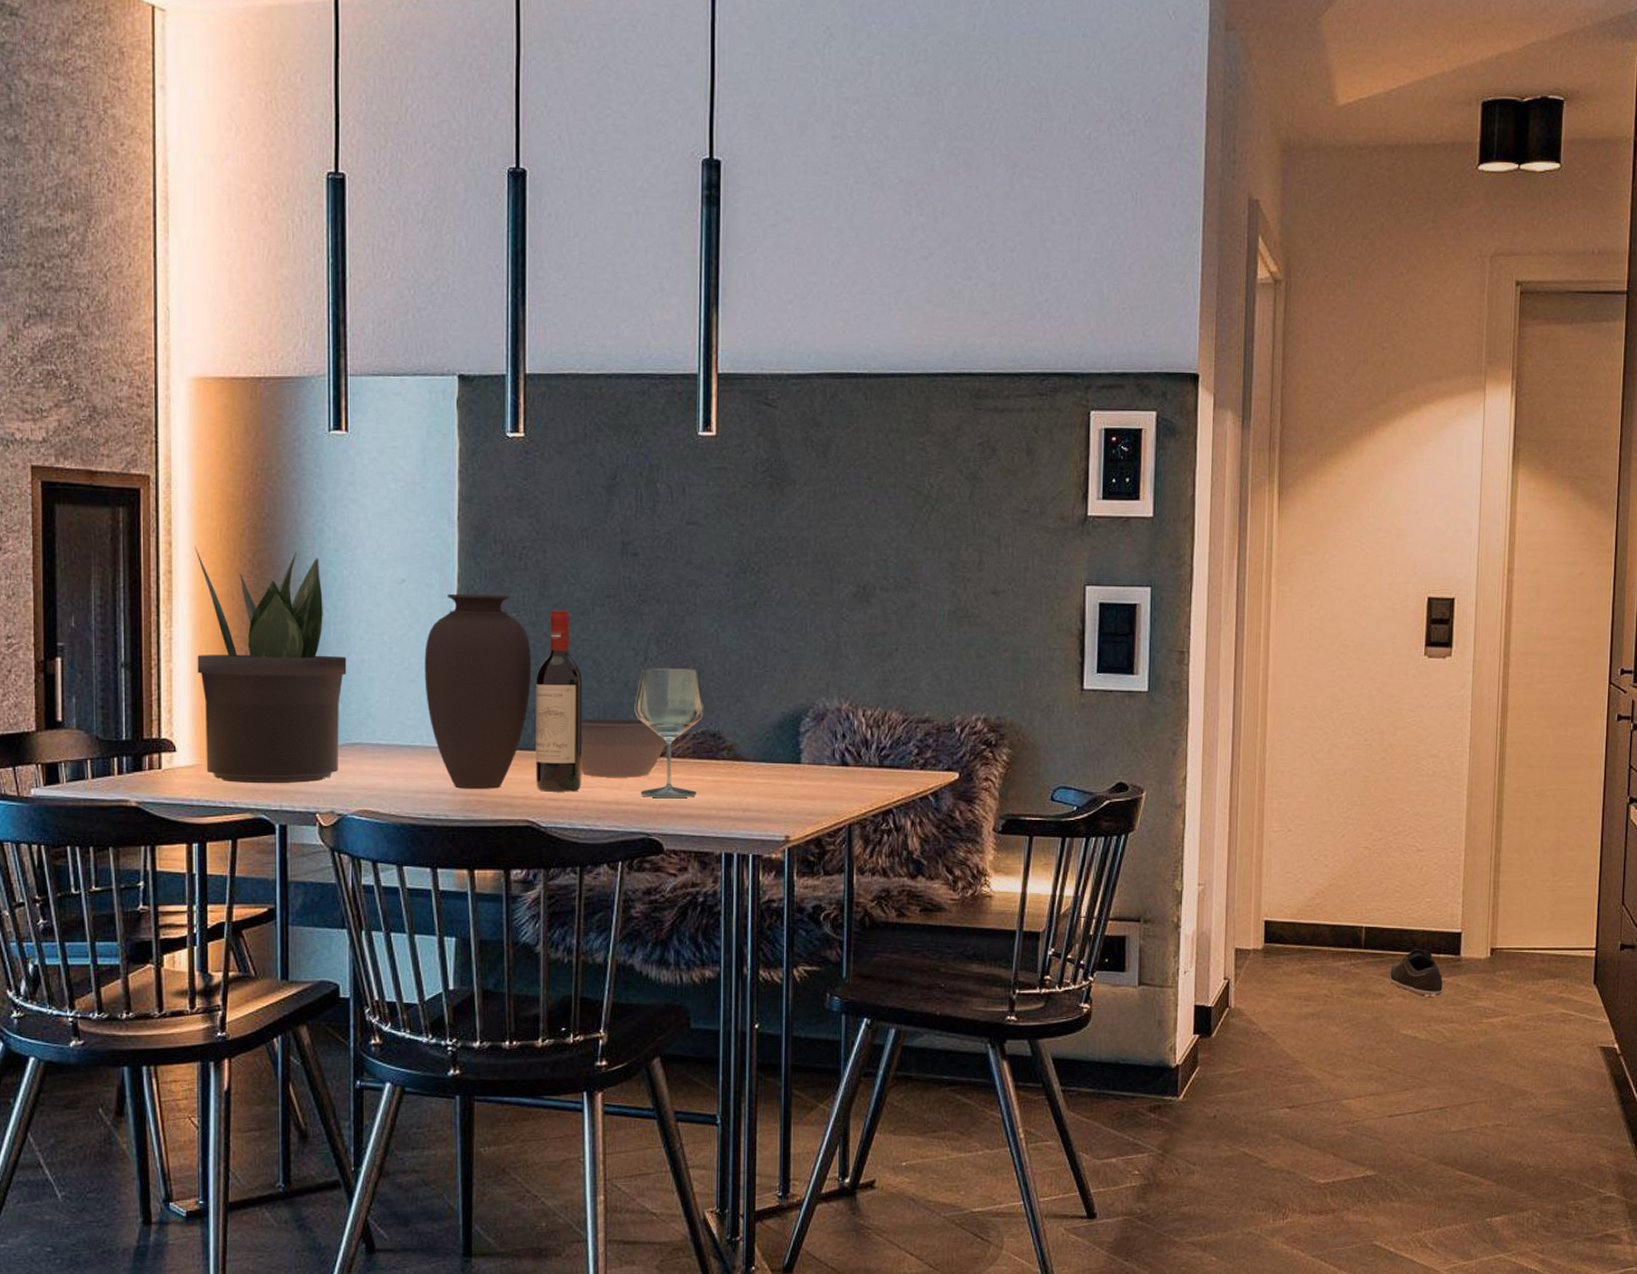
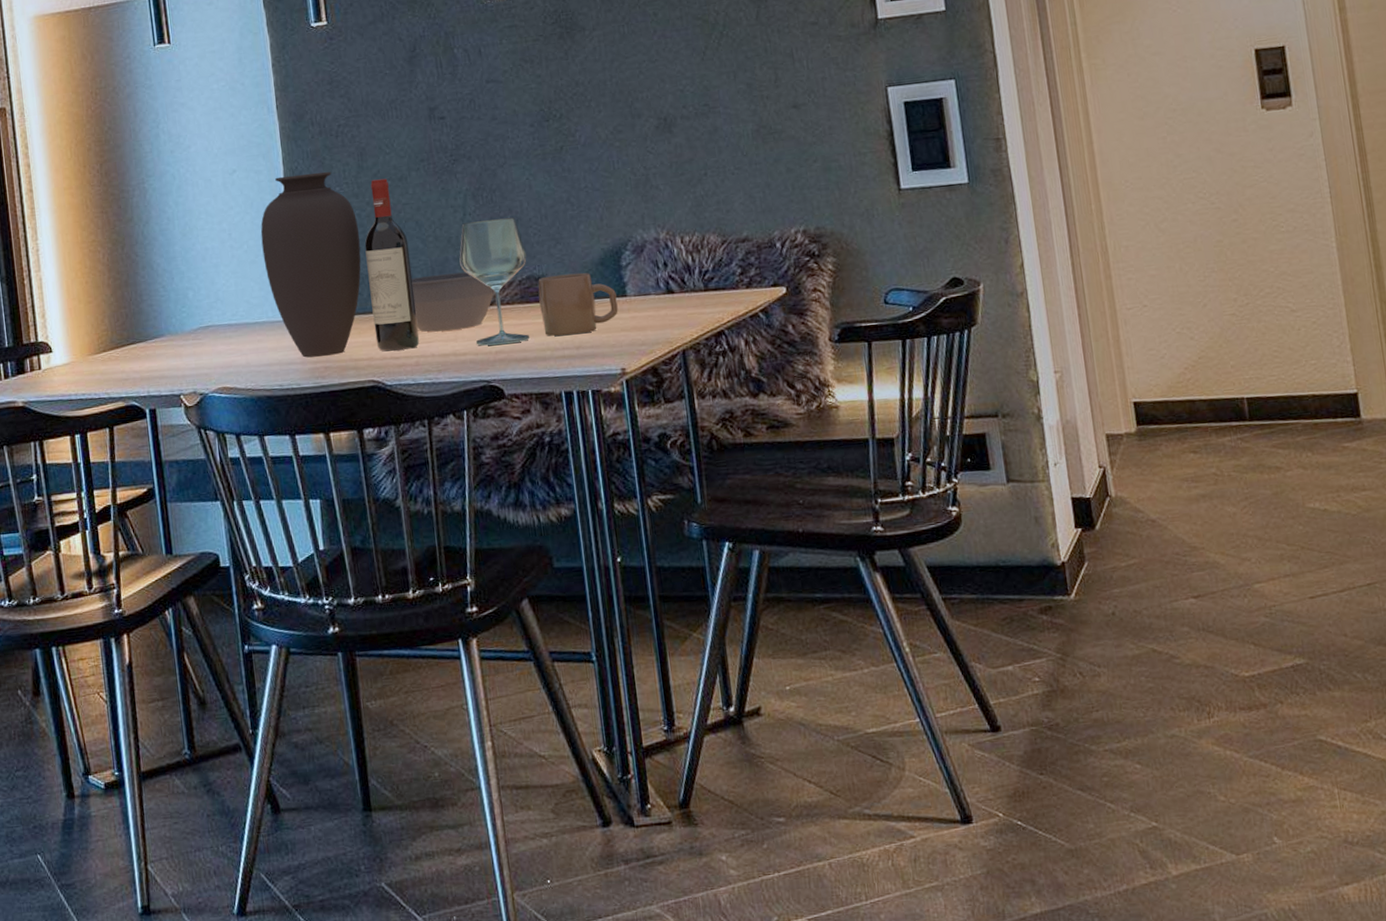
planter: present [195,546,347,783] -> none [50,157,196,375]
mug: none [711,733,790,797] -> present [537,272,618,336]
shoe: present [1389,949,1443,997] -> none [1282,415,1348,466]

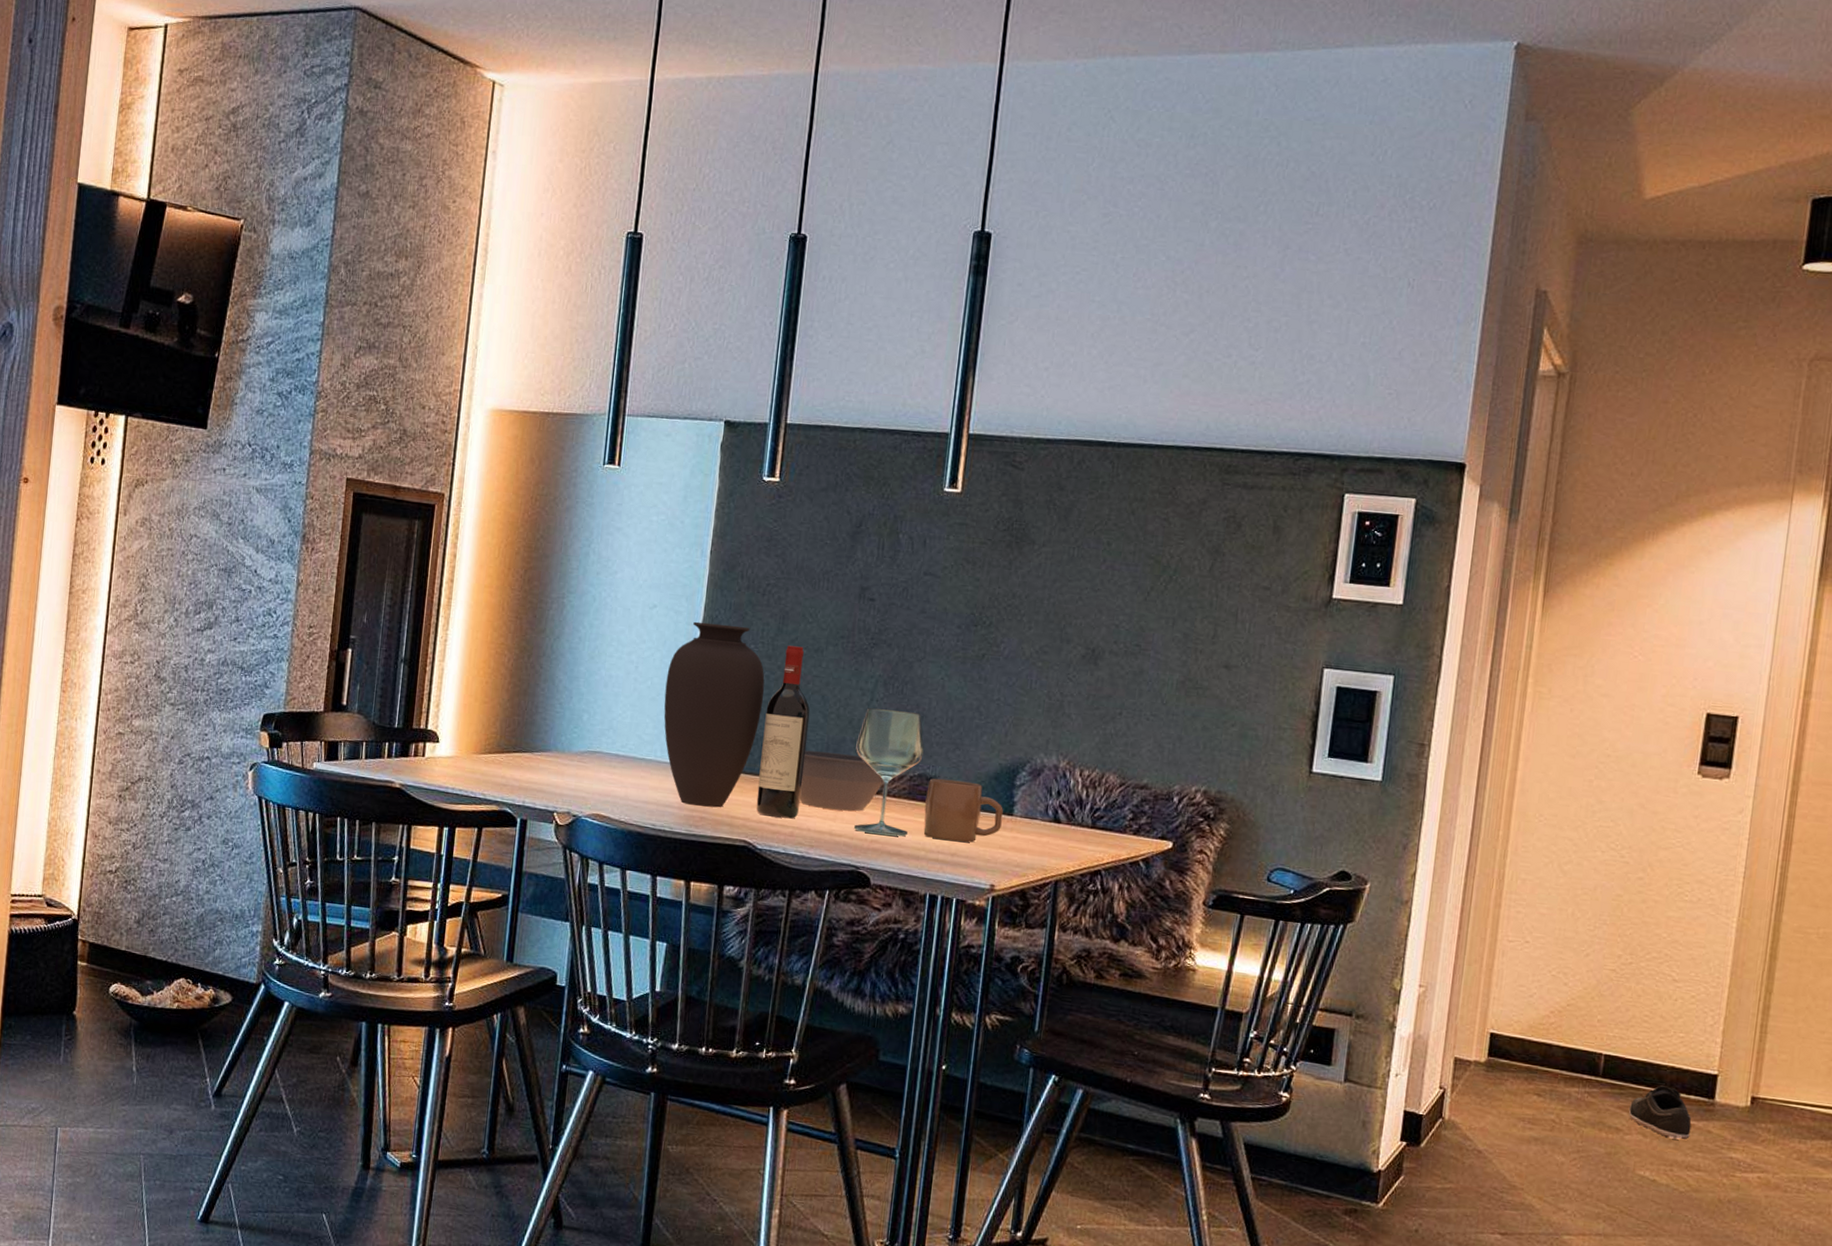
shoe: none [1282,415,1348,466] -> present [1628,1085,1692,1140]

